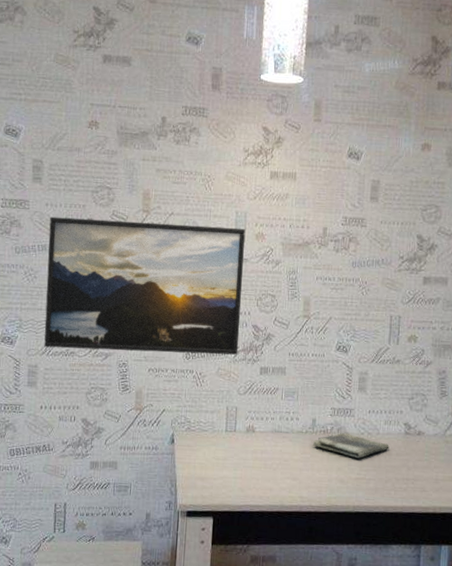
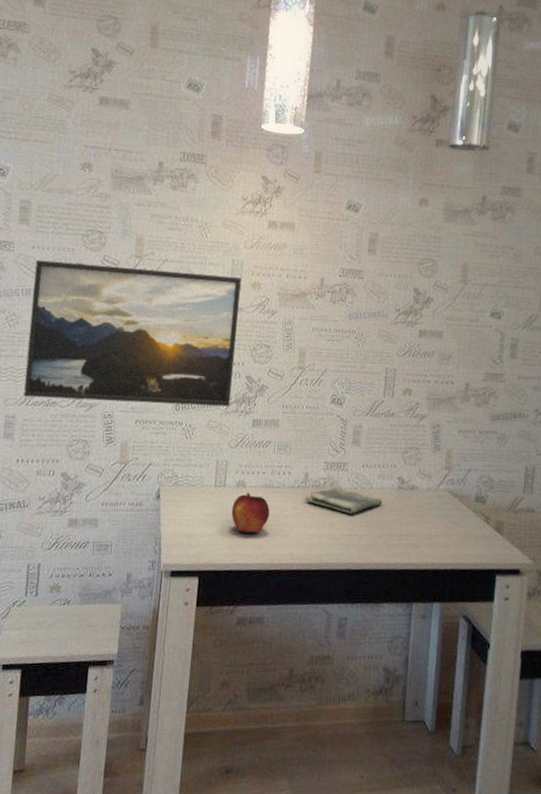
fruit: none [242,437,279,477] -> present [231,492,270,534]

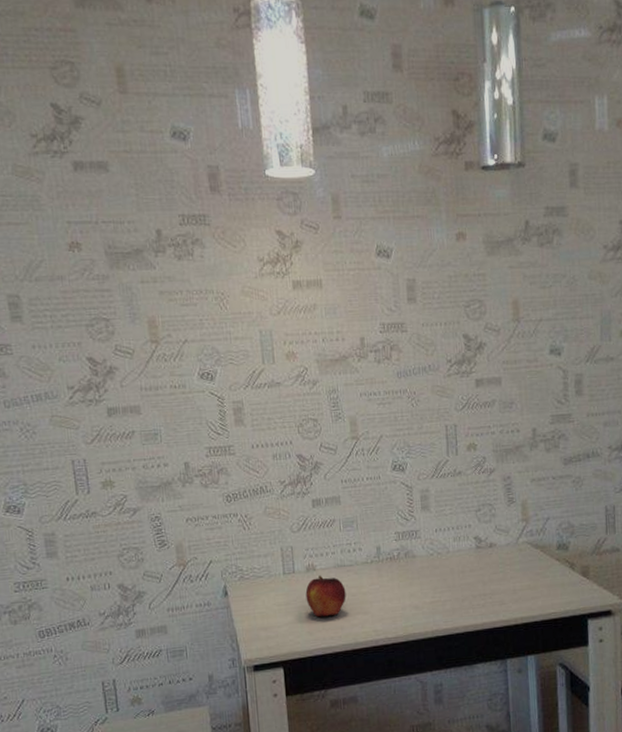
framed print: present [23,260,241,407] -> none [40,348,285,511]
dish towel: present [305,487,383,514] -> none [381,556,462,582]

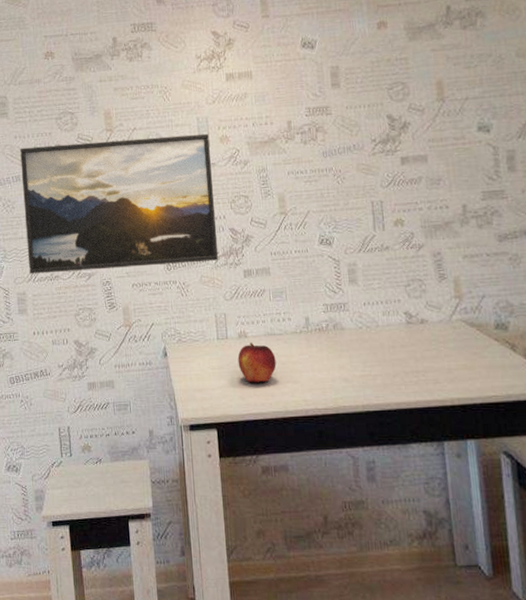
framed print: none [40,348,285,511] -> present [20,133,219,274]

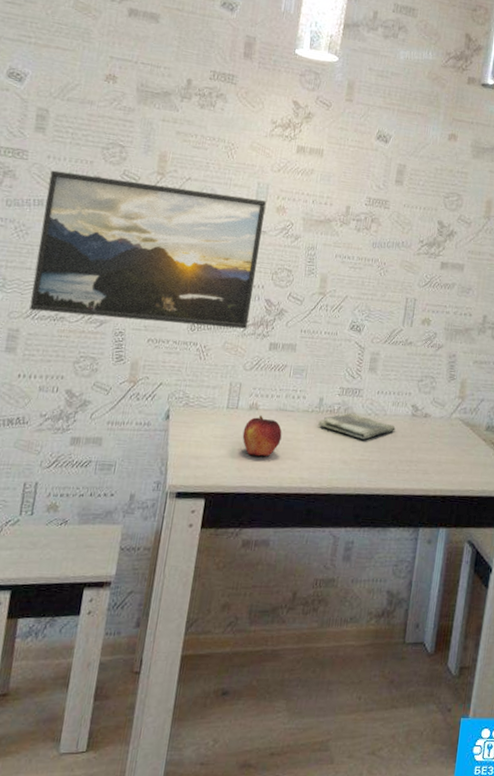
dish towel: none [309,328,392,354] -> present [318,413,396,440]

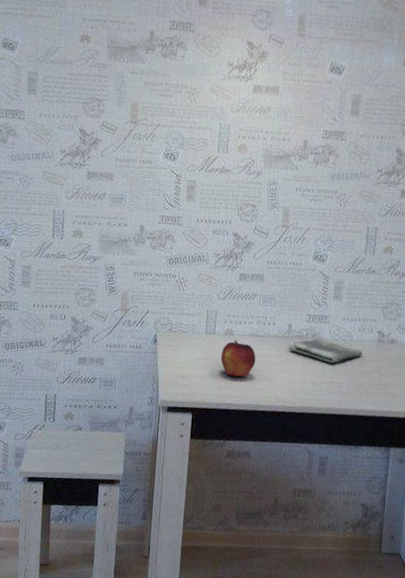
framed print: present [29,170,266,329] -> none [37,126,228,261]

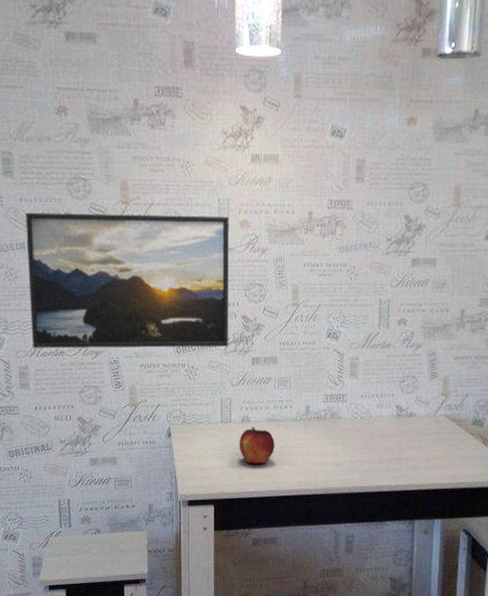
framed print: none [37,126,228,261] -> present [26,212,230,349]
dish towel: present [289,338,363,364] -> none [308,417,382,442]

